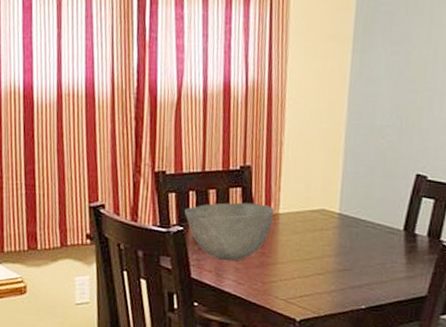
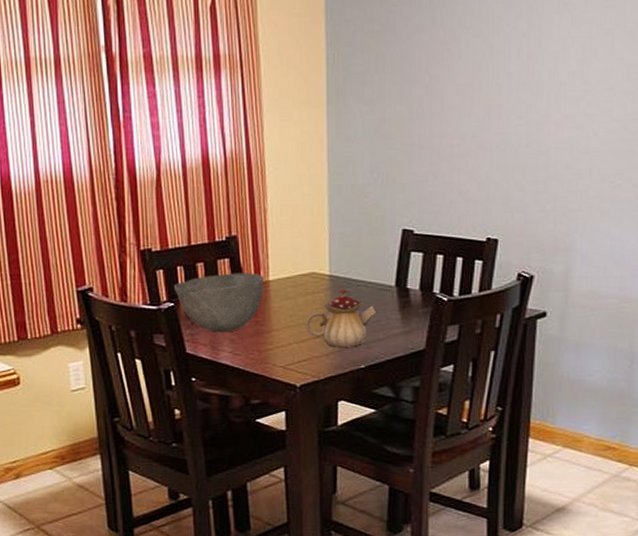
teapot: none [309,228,383,287] -> present [304,288,377,347]

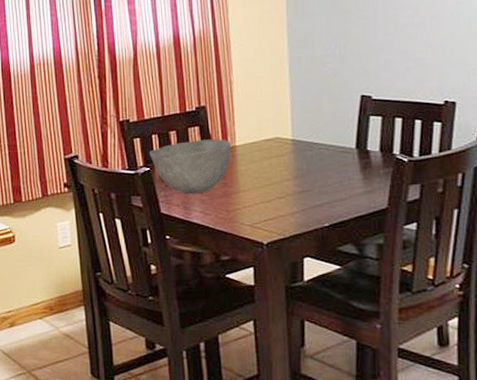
teapot: present [304,288,377,347] -> none [269,152,339,207]

